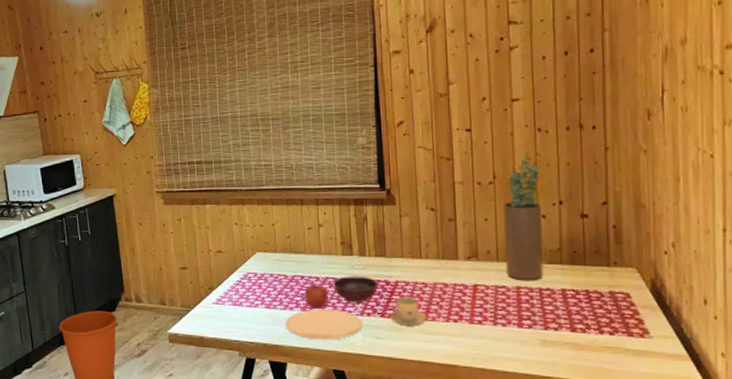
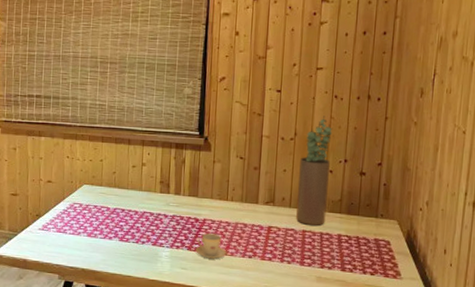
plate: present [285,309,364,340] -> none [103,239,173,269]
fruit: present [304,284,328,309] -> none [122,217,144,240]
bowl: present [333,276,379,302] -> none [149,212,189,236]

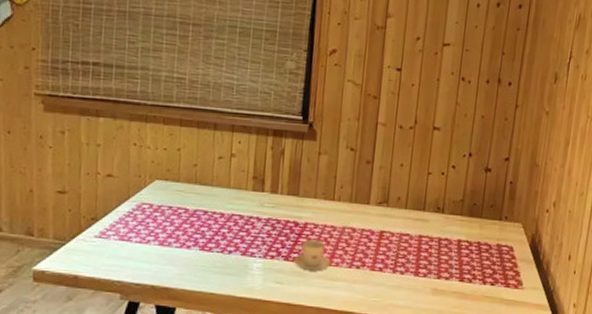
vase: present [296,116,332,226] -> none [412,101,457,231]

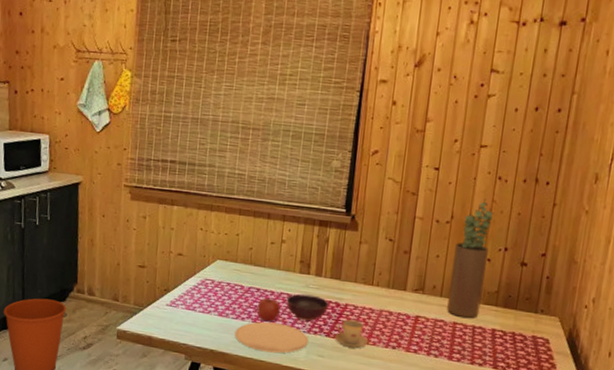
plate: none [179,248,266,284] -> present [234,321,309,354]
fruit: none [204,220,232,249] -> present [256,297,281,322]
bowl: none [238,214,287,244] -> present [286,293,330,321]
vase: none [412,101,457,231] -> present [447,198,493,319]

